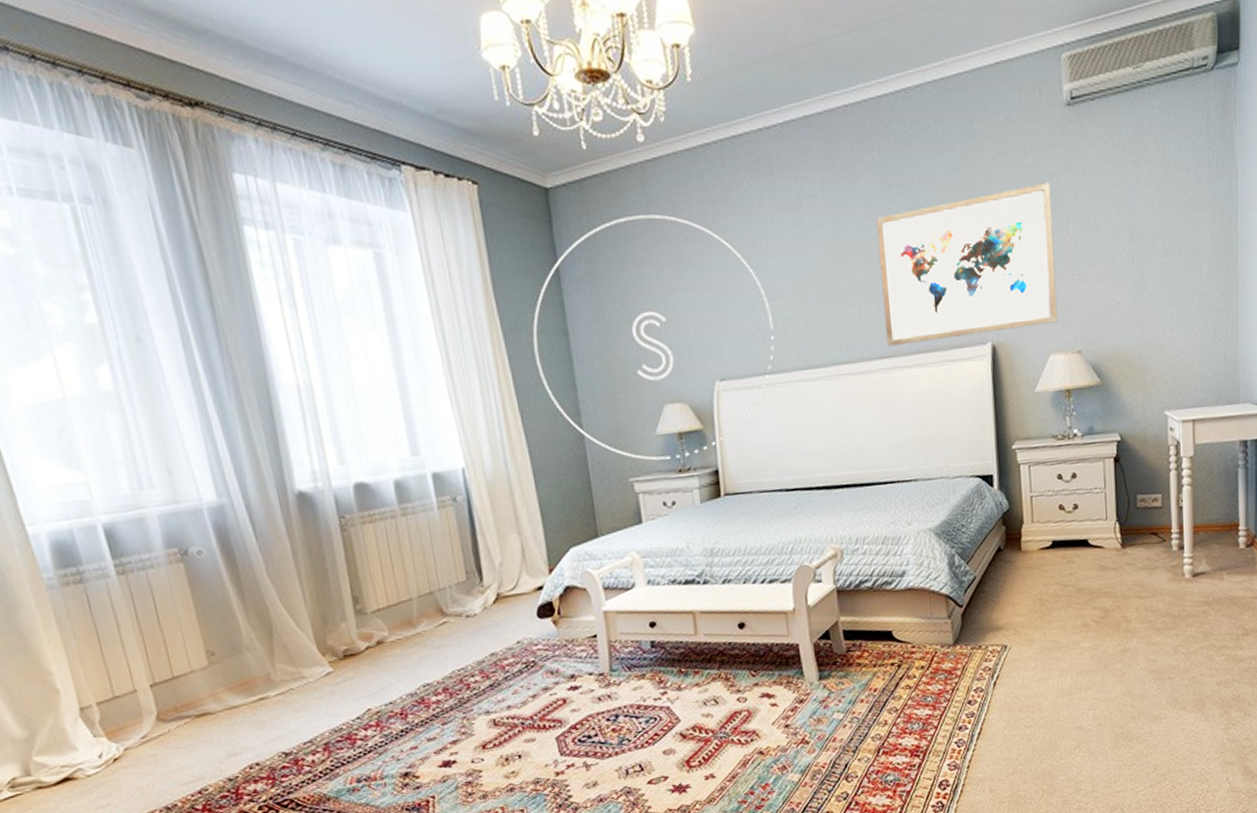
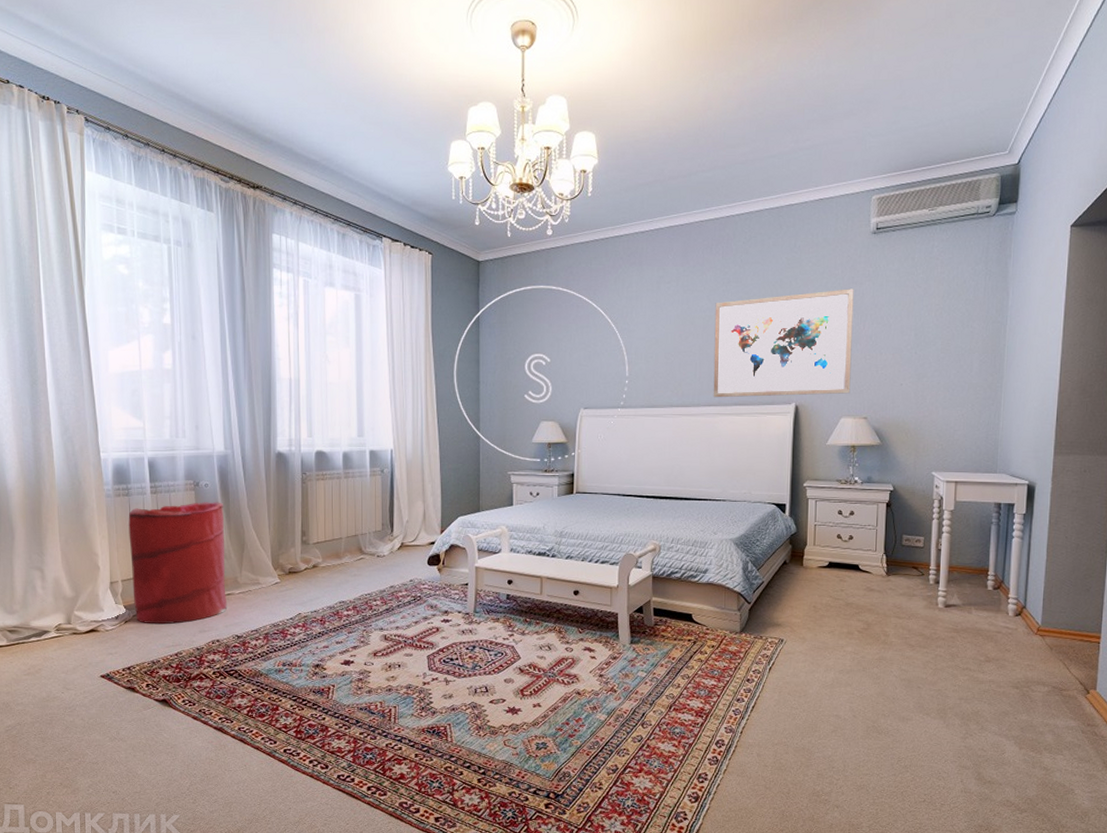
laundry hamper: none [87,573,263,758] -> present [128,502,228,625]

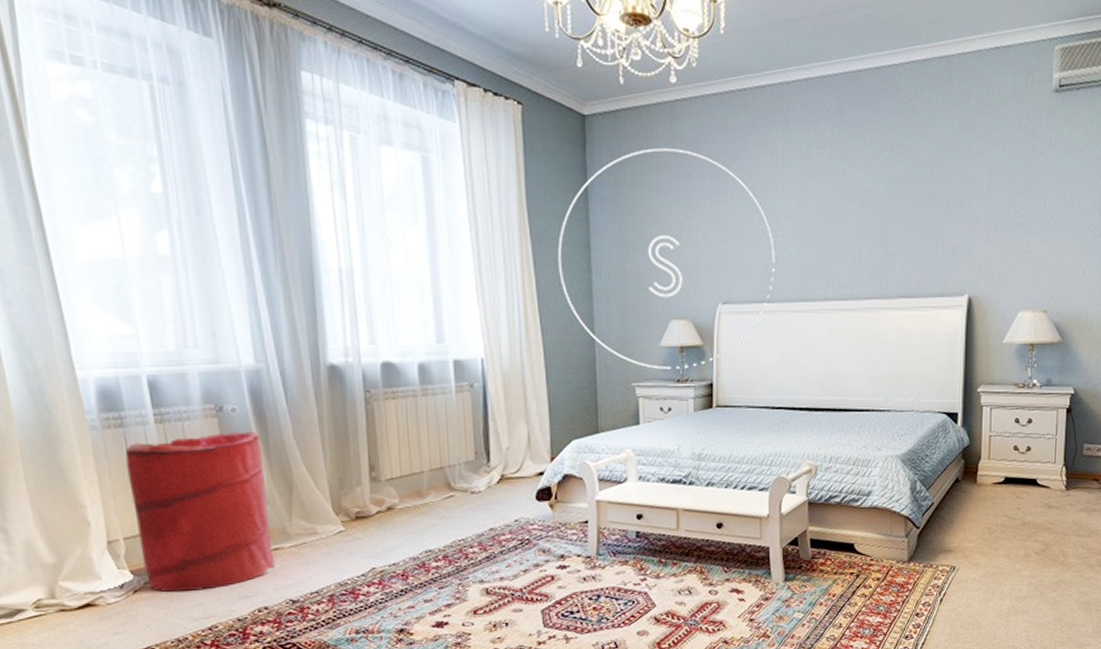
wall art: present [713,289,854,398] -> none [875,158,1034,289]

